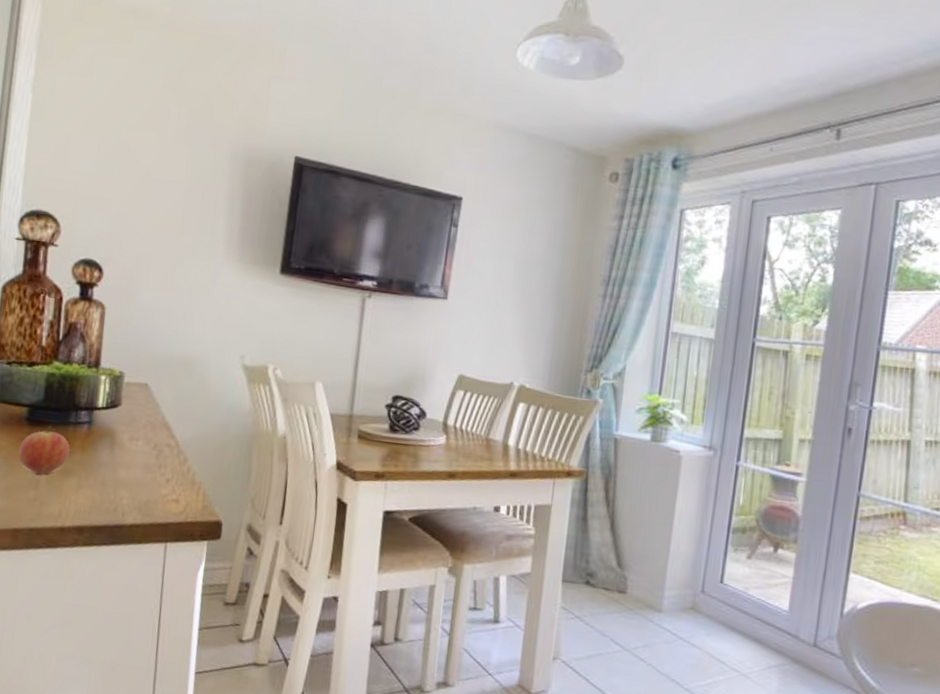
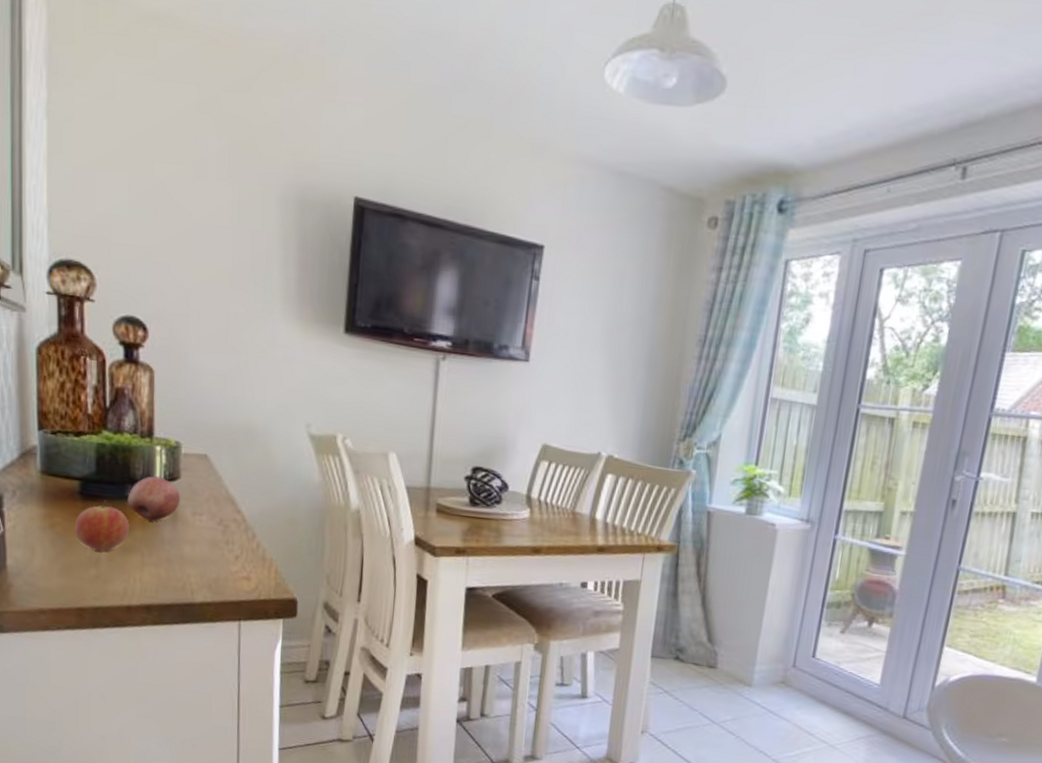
fruit: none [70,403,120,446] -> present [127,476,181,521]

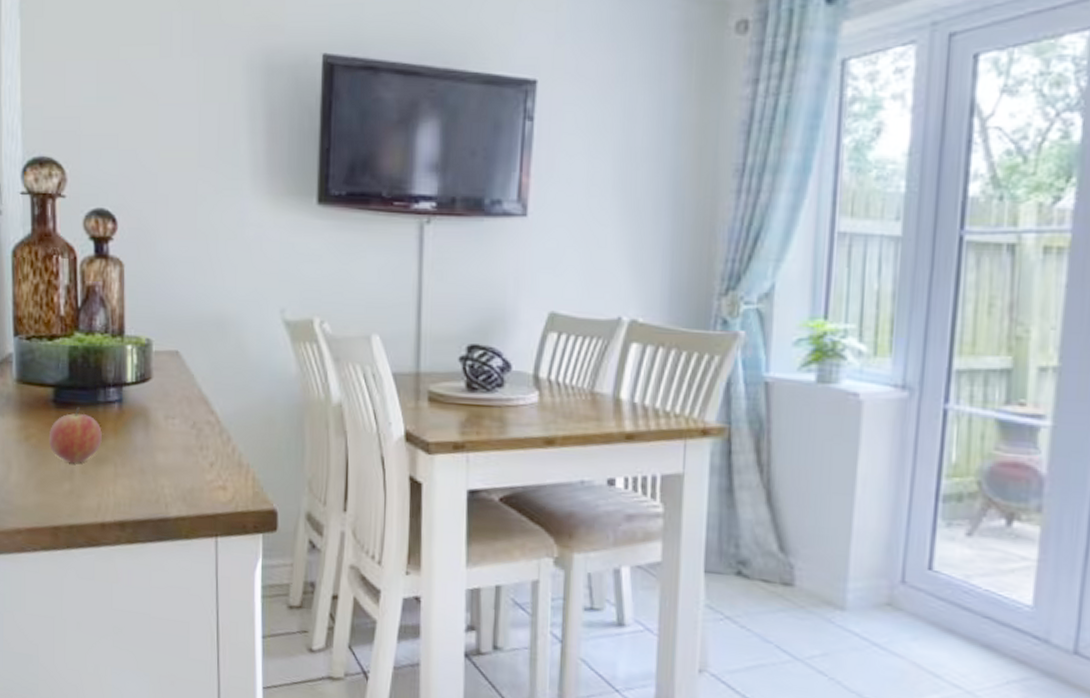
fruit: present [127,476,181,521] -> none [100,378,153,427]

